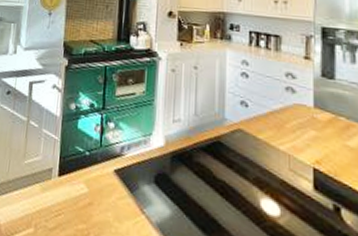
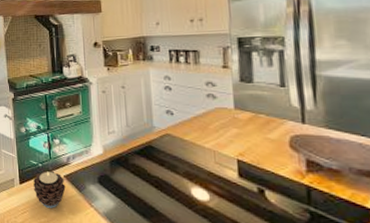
candle: none [75,161,115,212] -> present [33,170,66,208]

